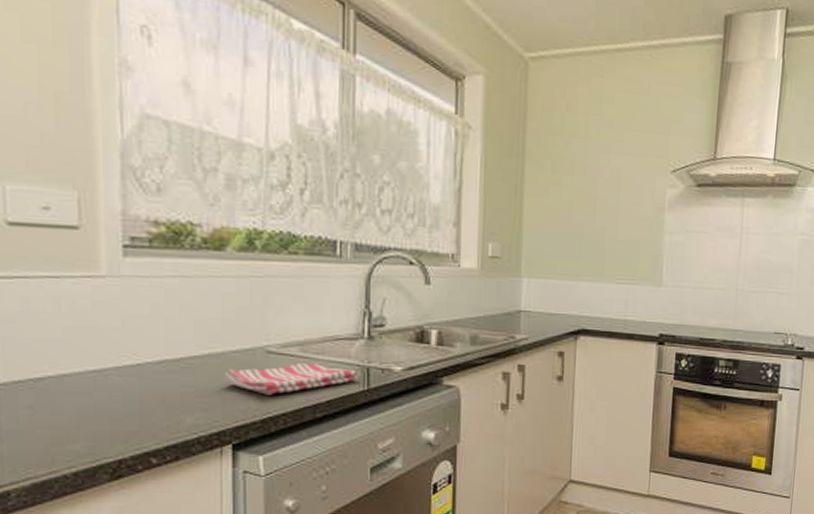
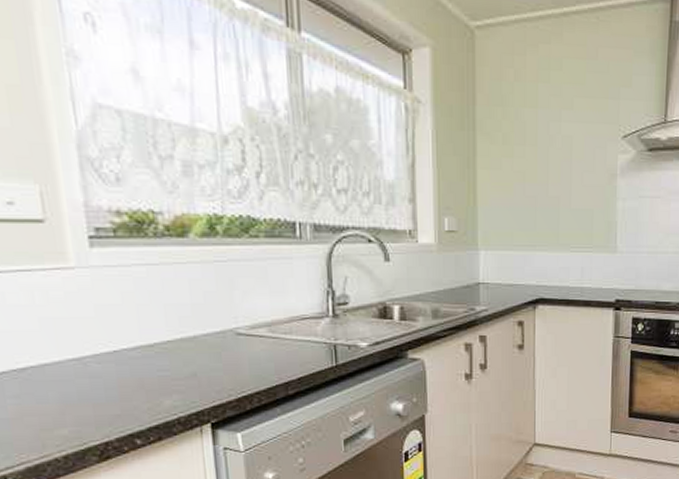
dish towel: present [225,363,361,395] -> none [198,343,328,375]

